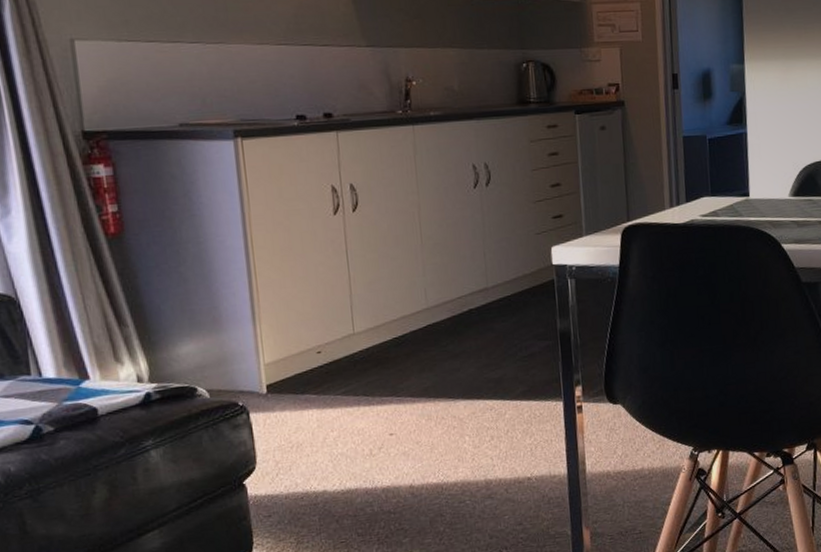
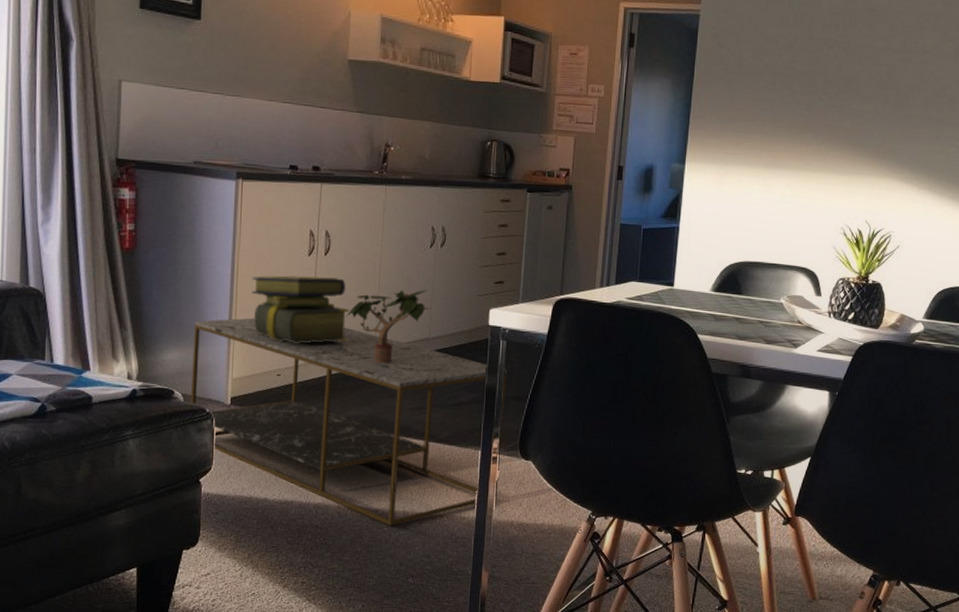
coffee table: none [208,288,588,498] -> present [190,317,507,526]
stack of books: none [270,235,395,315] -> present [251,275,350,343]
potted plant: none [388,234,484,323] -> present [346,289,430,363]

